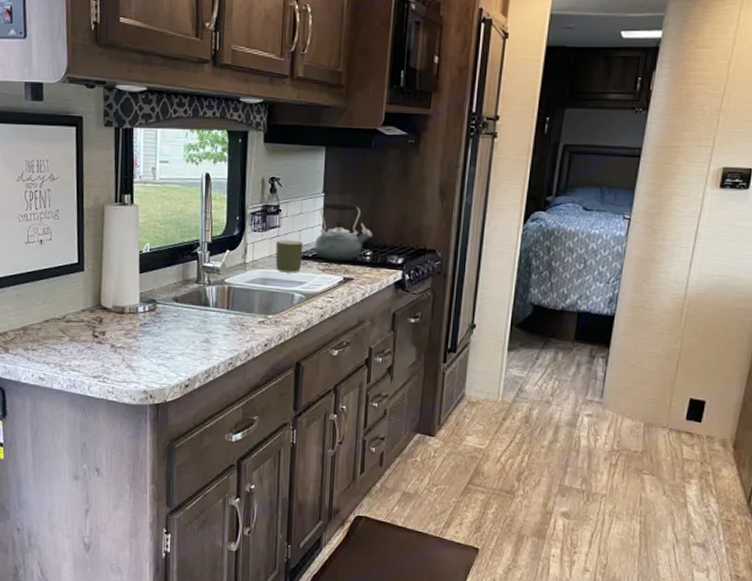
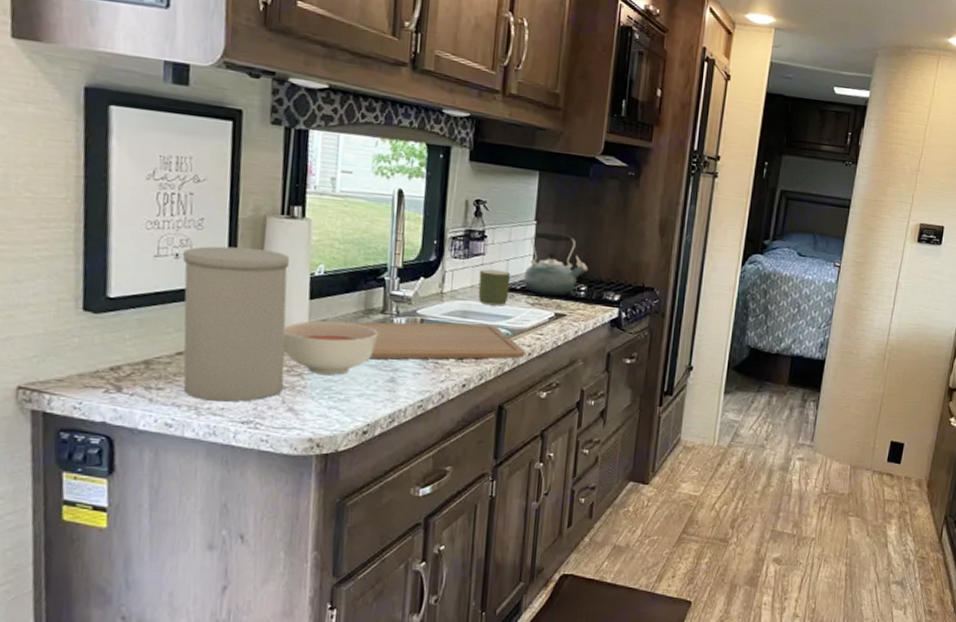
canister: none [45,232,124,360] -> present [183,246,290,402]
bowl: none [120,291,194,337] -> present [283,321,378,375]
chopping board: none [134,289,318,323] -> present [301,320,525,360]

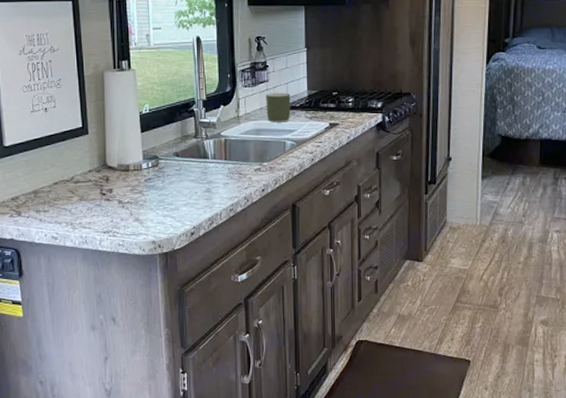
canister: present [183,246,290,402] -> none [50,98,130,217]
bowl: present [283,321,378,375] -> none [124,147,194,190]
chopping board: present [301,320,525,360] -> none [137,138,309,175]
kettle: present [522,231,588,296] -> none [300,55,353,110]

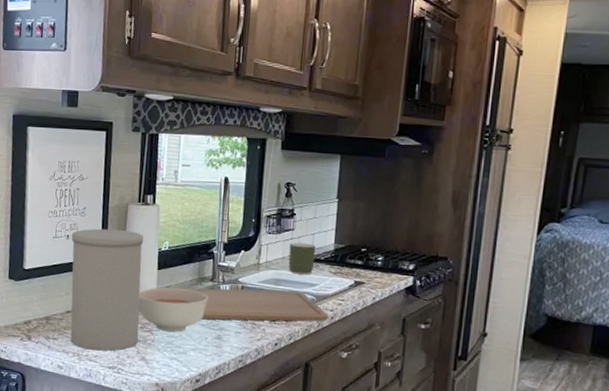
canister: none [50,98,130,217] -> present [70,228,144,351]
bowl: none [124,147,194,190] -> present [138,287,209,332]
chopping board: none [137,138,309,175] -> present [152,287,329,322]

